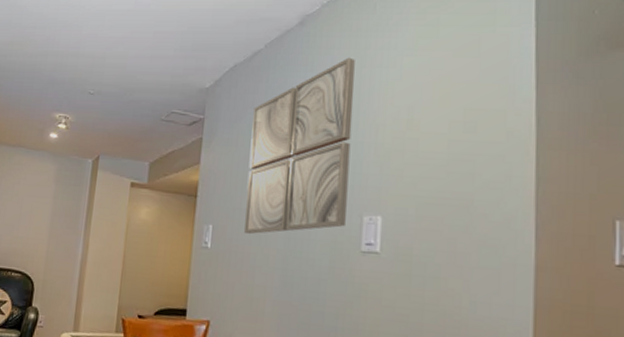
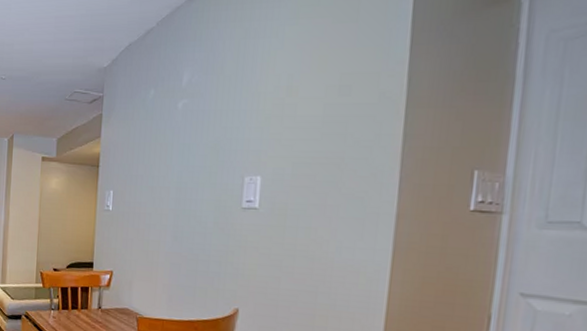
wall art: present [244,57,355,235] -> none [141,30,240,198]

